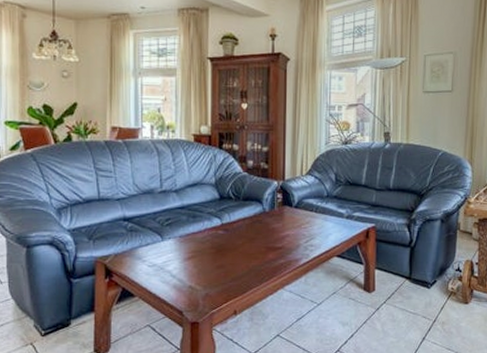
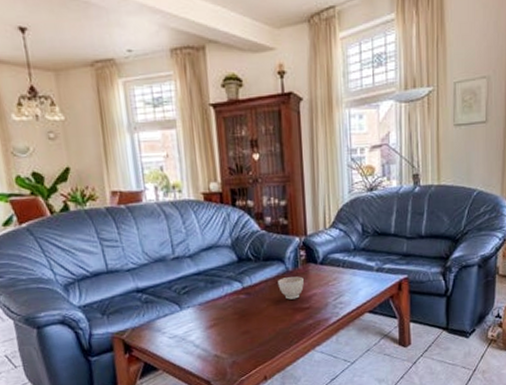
bowl: none [255,217,278,238] -> present [278,276,304,300]

